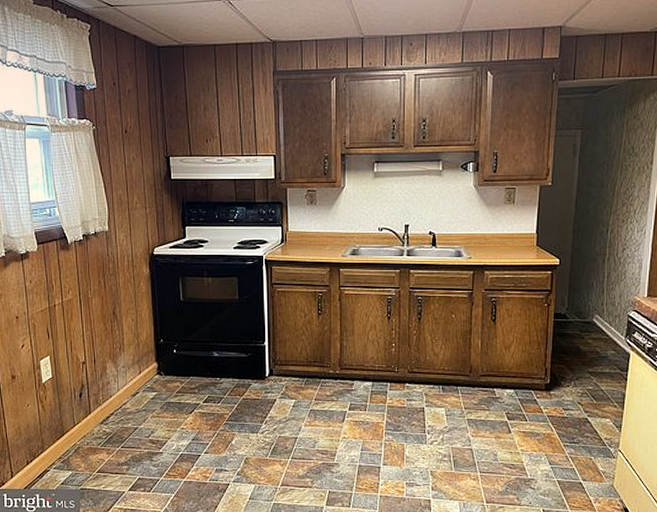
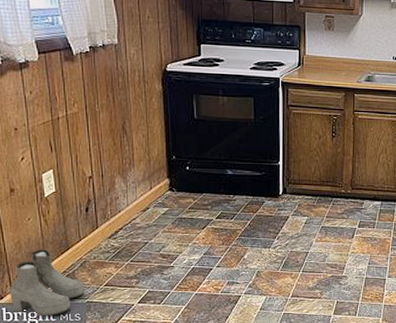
boots: none [9,435,79,503] -> present [9,249,85,317]

